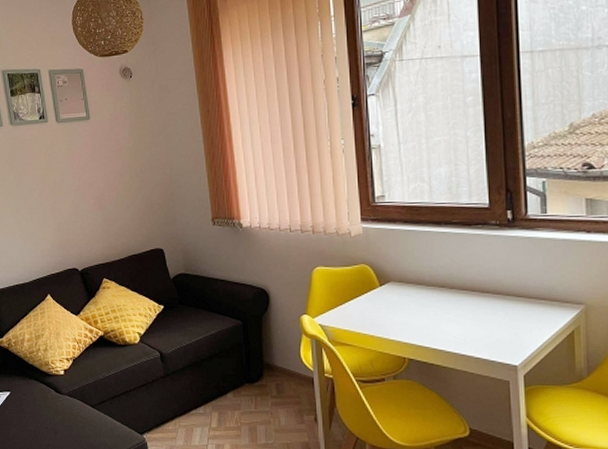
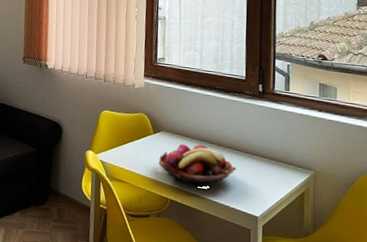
fruit basket: none [389,292,486,340] -> present [159,144,236,186]

